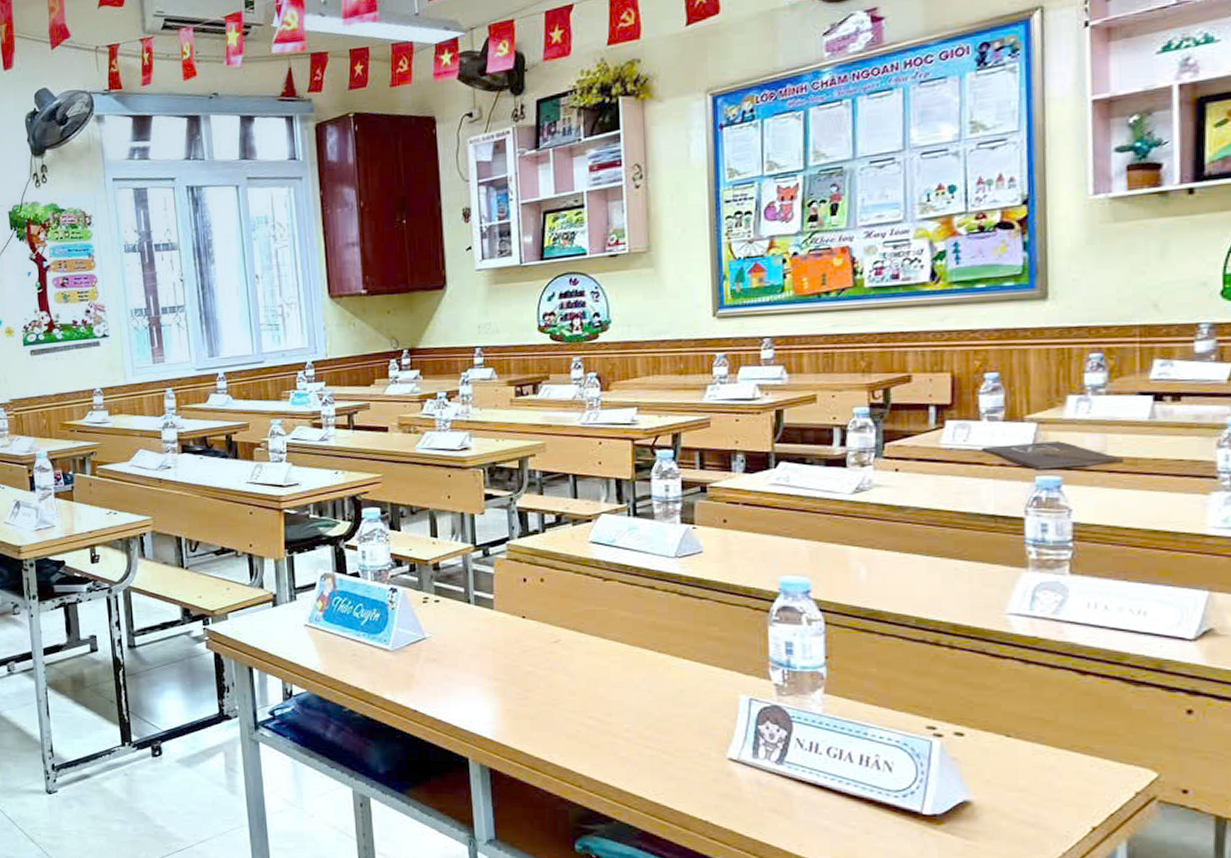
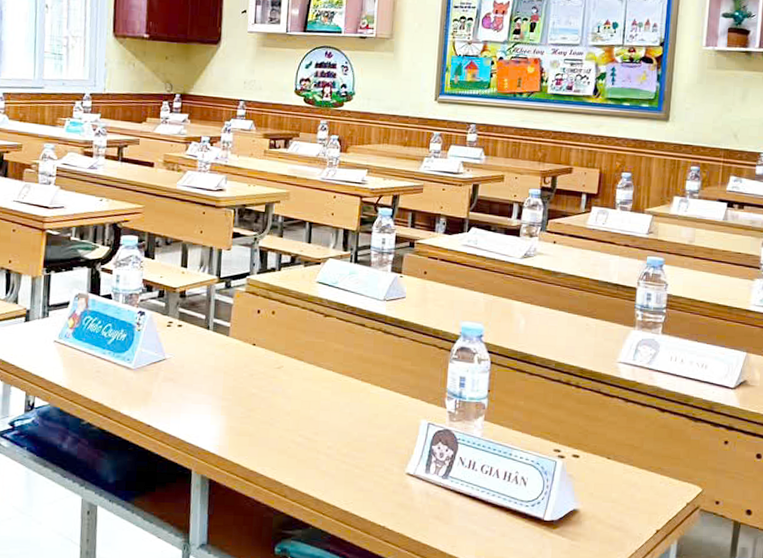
book: present [981,441,1125,470] -> none [614,230,705,253]

